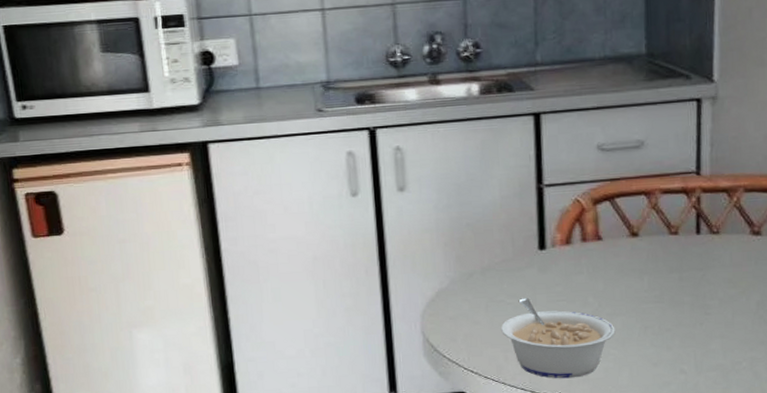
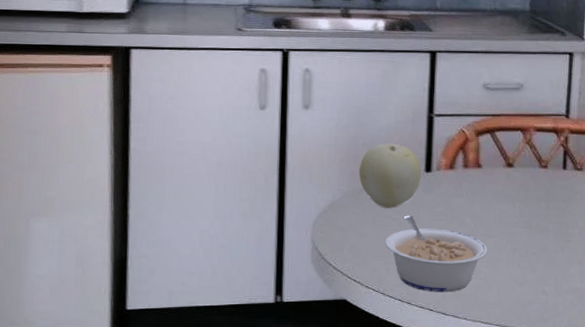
fruit: none [465,221,535,293] -> present [358,143,421,208]

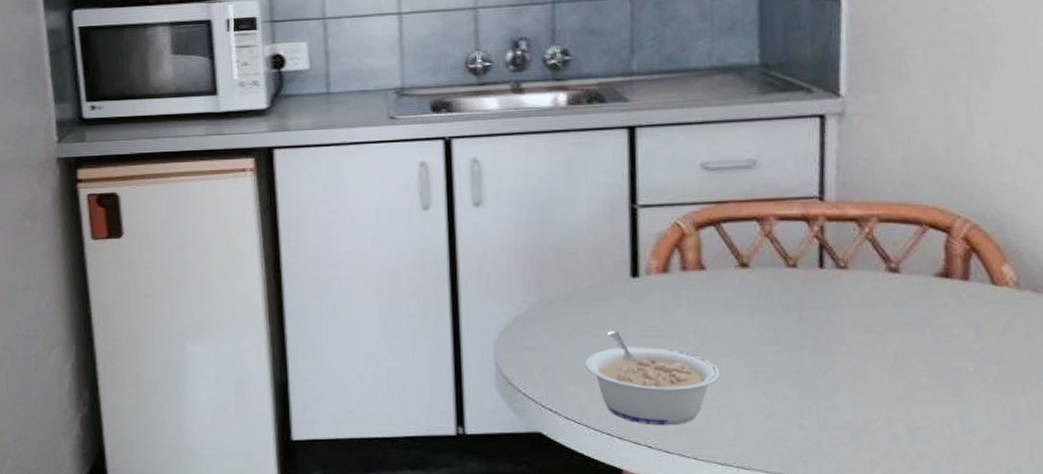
fruit: present [358,143,421,208] -> none [546,243,626,323]

